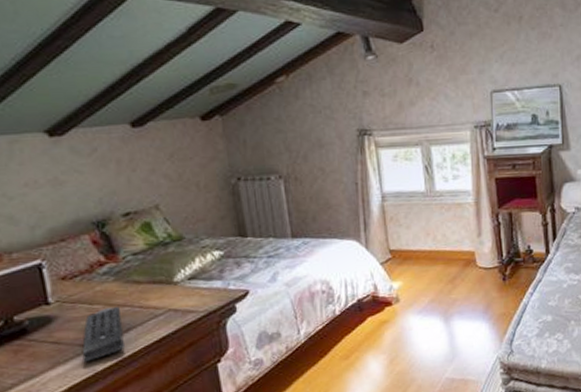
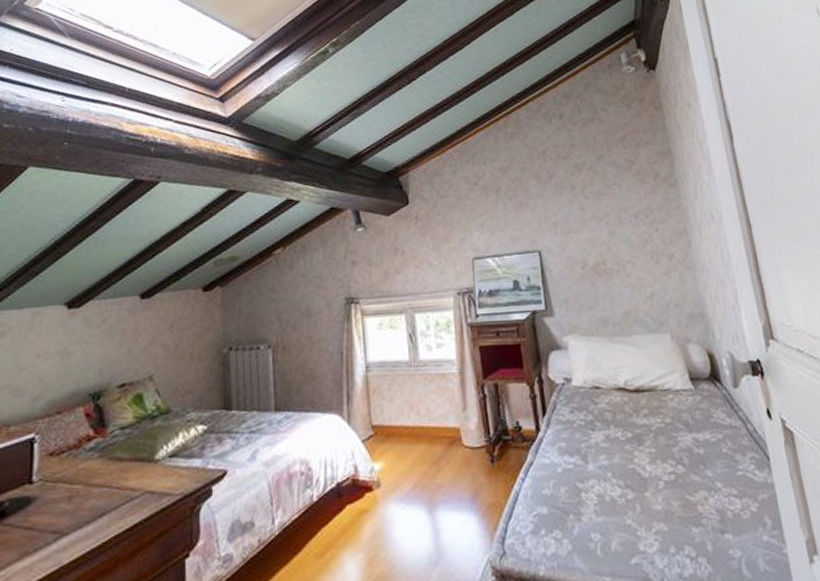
remote control: present [82,306,126,363] -> none [51,486,98,553]

